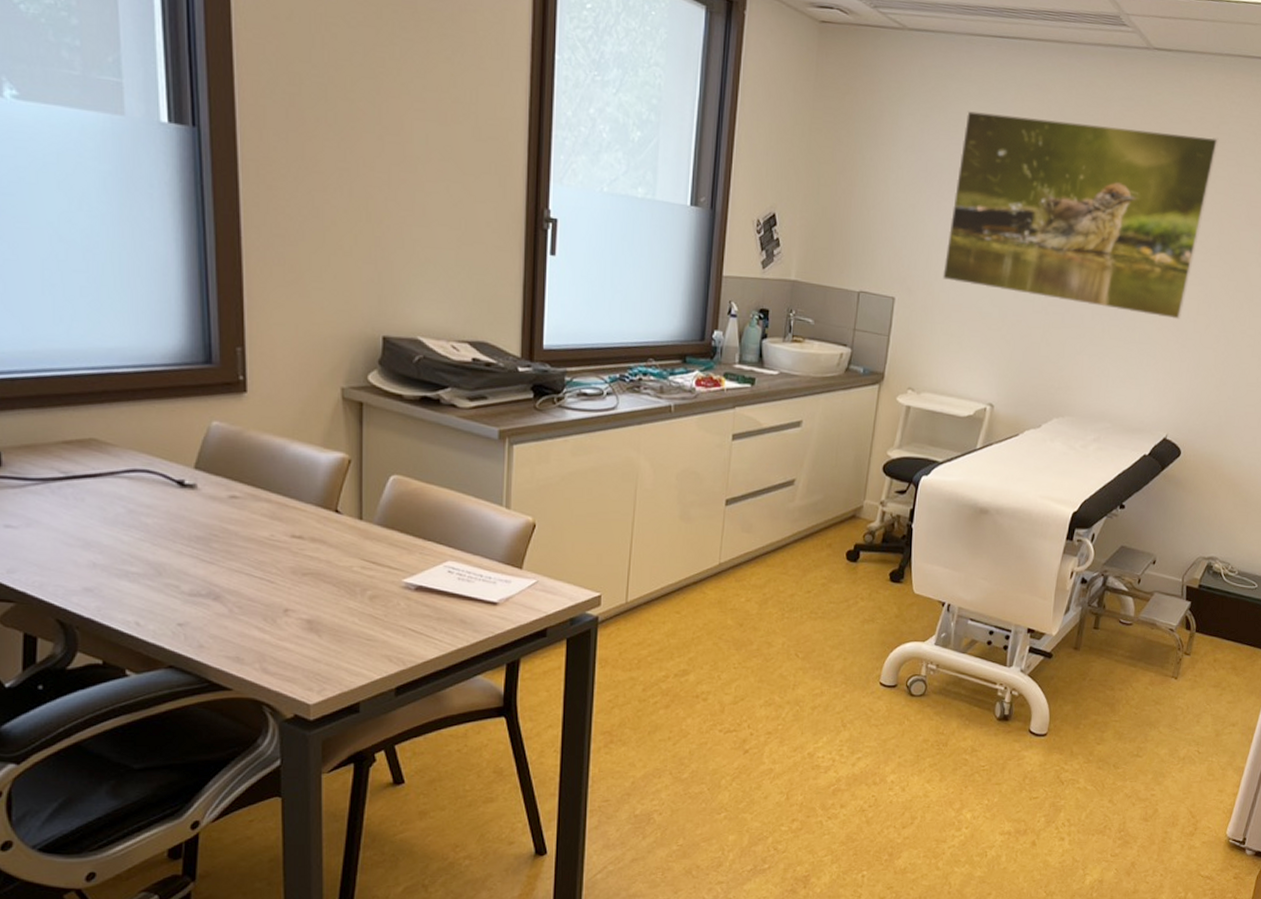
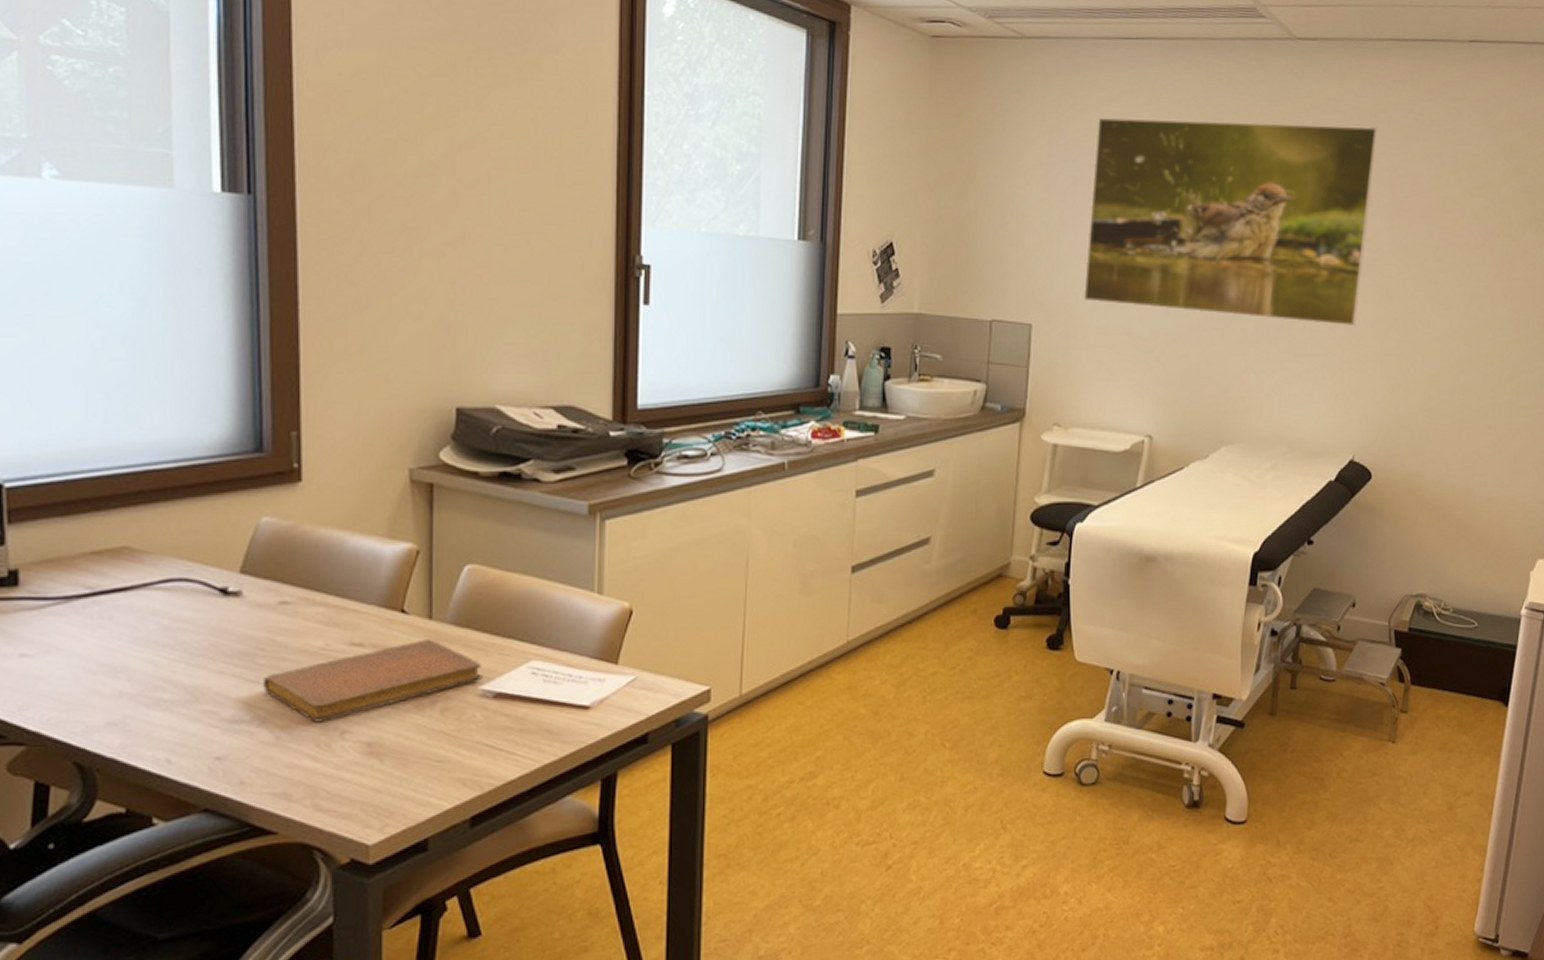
notebook: none [217,536,406,601] -> present [263,639,483,723]

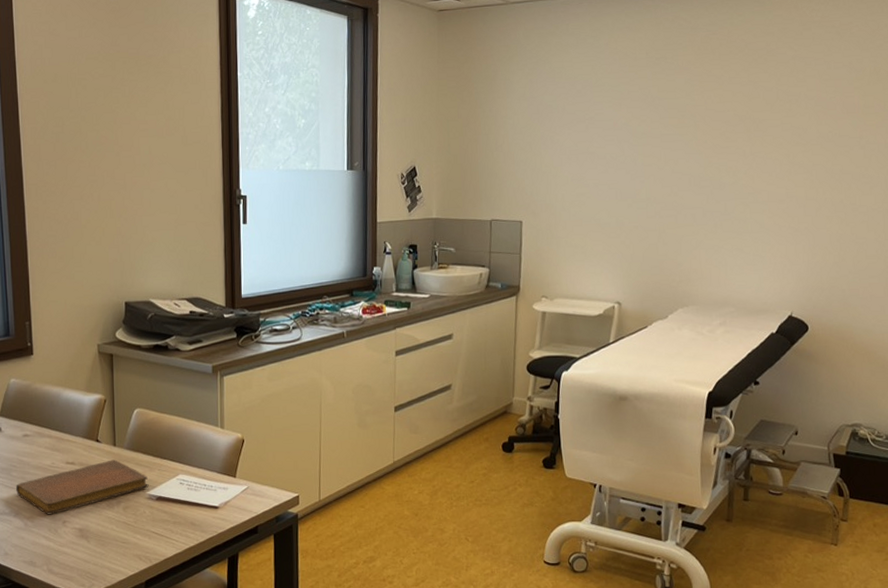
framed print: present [1084,118,1378,325] -> none [562,43,804,207]

